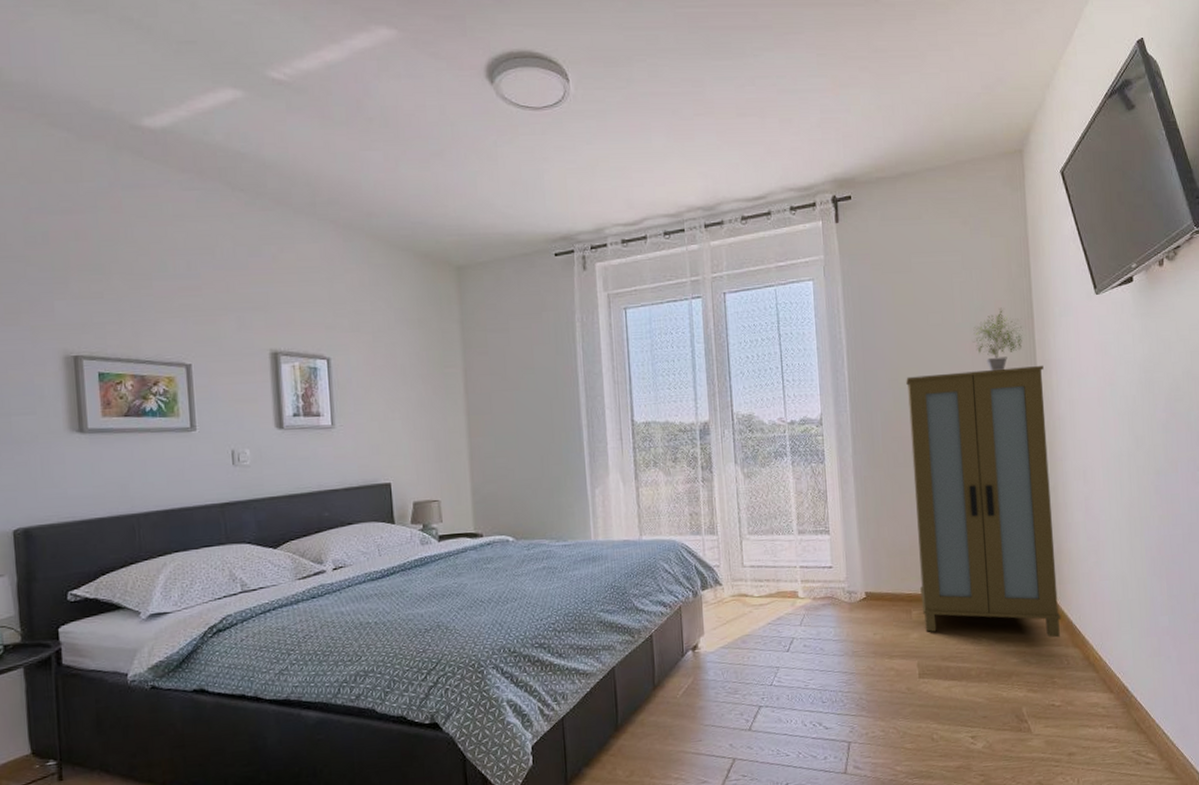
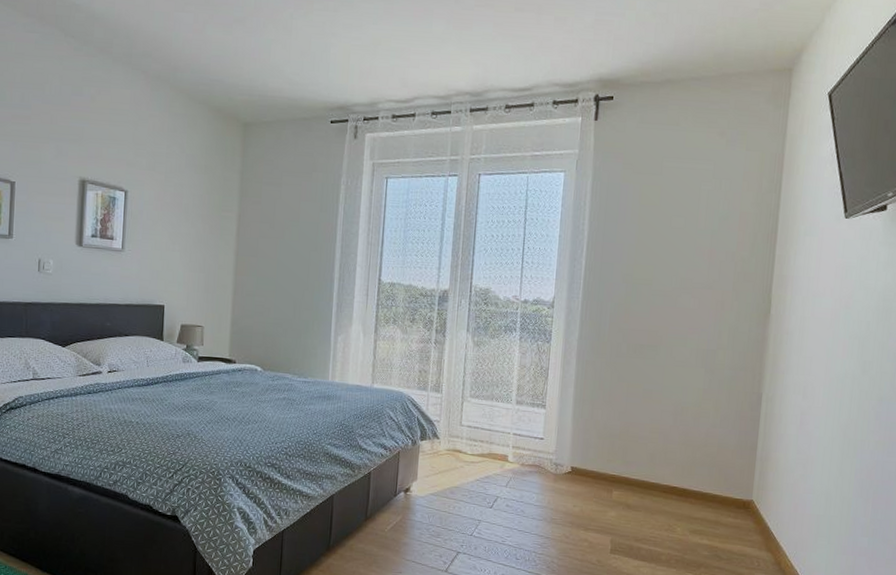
cabinet: present [906,365,1061,638] -> none [623,274,780,540]
potted plant: present [973,307,1023,372] -> none [712,219,764,280]

